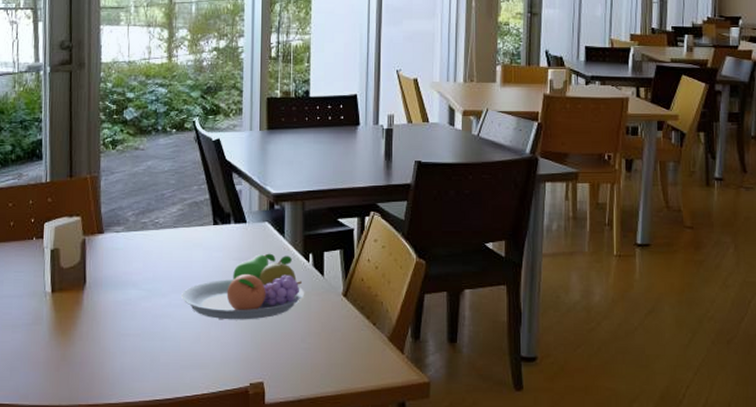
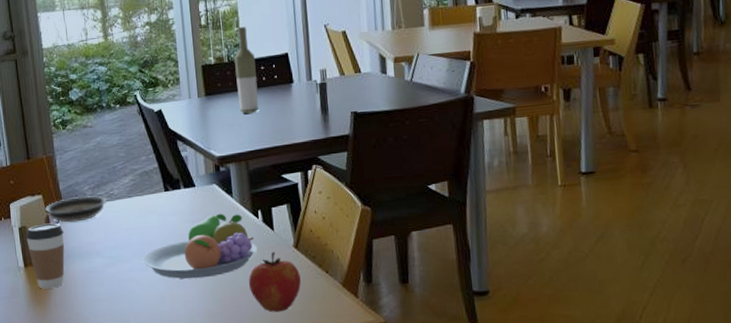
coffee cup: none [56,247,100,318] -> present [25,223,65,289]
saucer: none [82,221,151,249] -> present [45,196,108,223]
apple: none [292,299,346,363] -> present [249,252,301,313]
bottle: none [301,62,323,152] -> present [234,26,259,114]

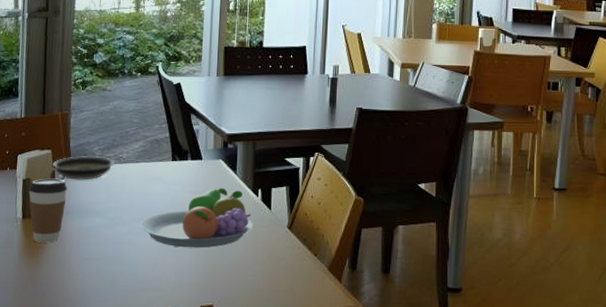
bottle: present [234,26,259,114] -> none [254,16,275,97]
apple: present [249,252,301,313] -> none [240,231,290,289]

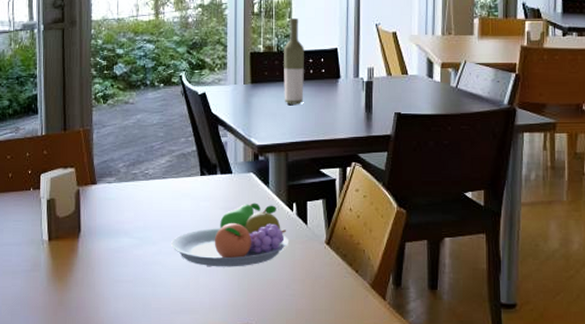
coffee cup: present [28,178,67,243] -> none [52,198,93,265]
saucer: present [52,155,115,180] -> none [76,172,141,199]
bottle: none [254,16,275,97] -> present [284,17,304,105]

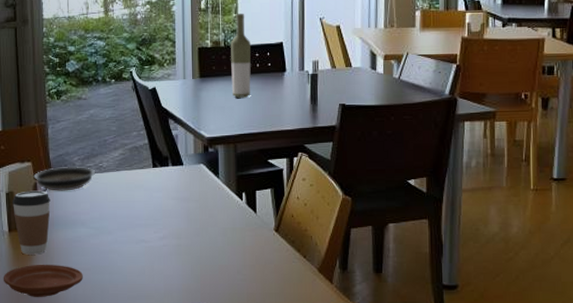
plate: none [41,276,125,310] -> present [4,265,83,297]
coffee cup: none [52,198,93,265] -> present [11,190,50,255]
saucer: none [76,172,141,199] -> present [33,166,96,191]
fruit bowl: present [170,203,288,267] -> none [125,193,239,255]

